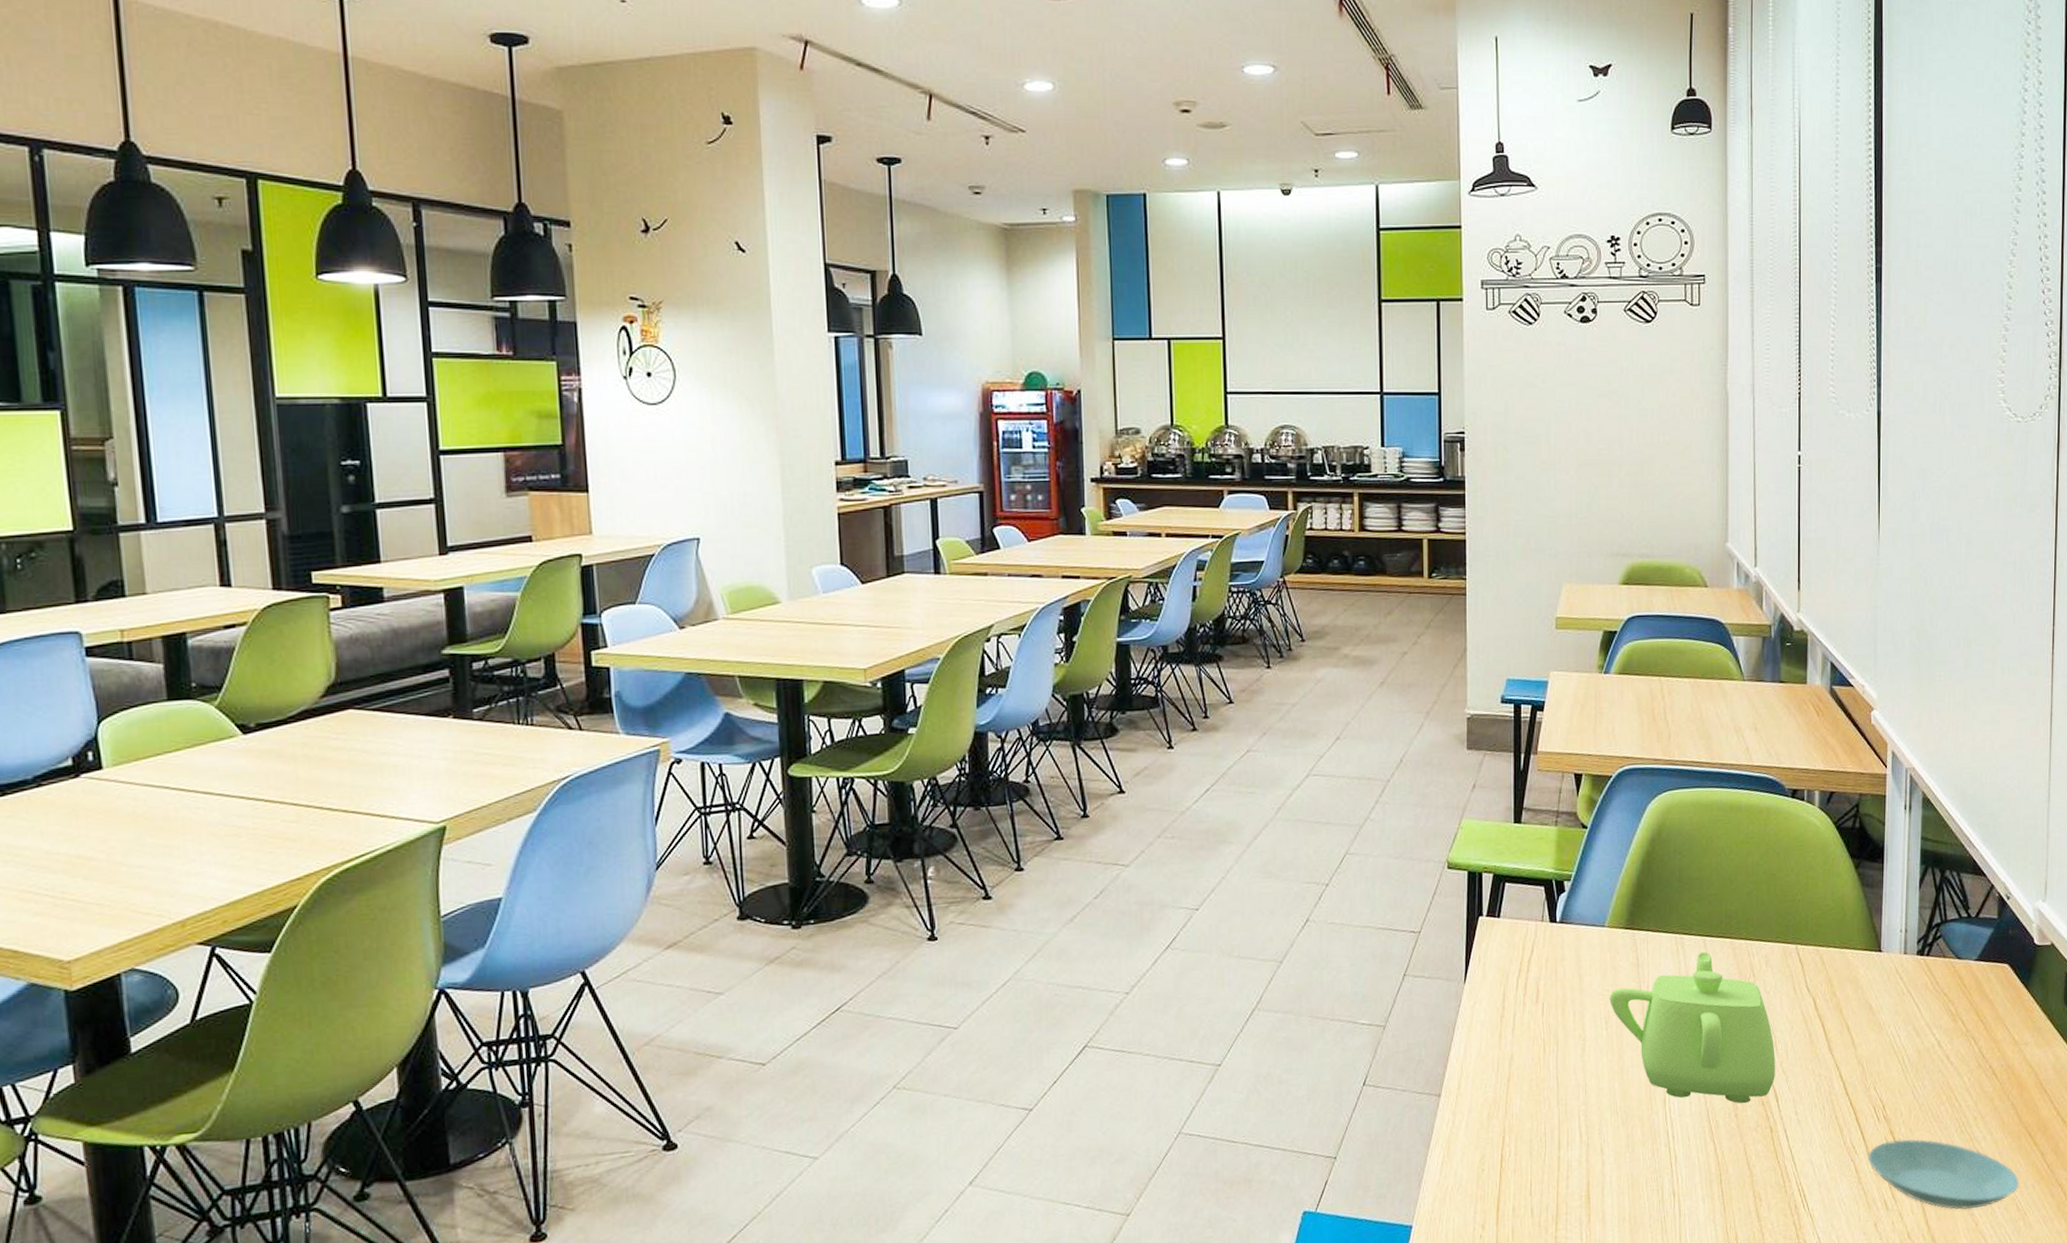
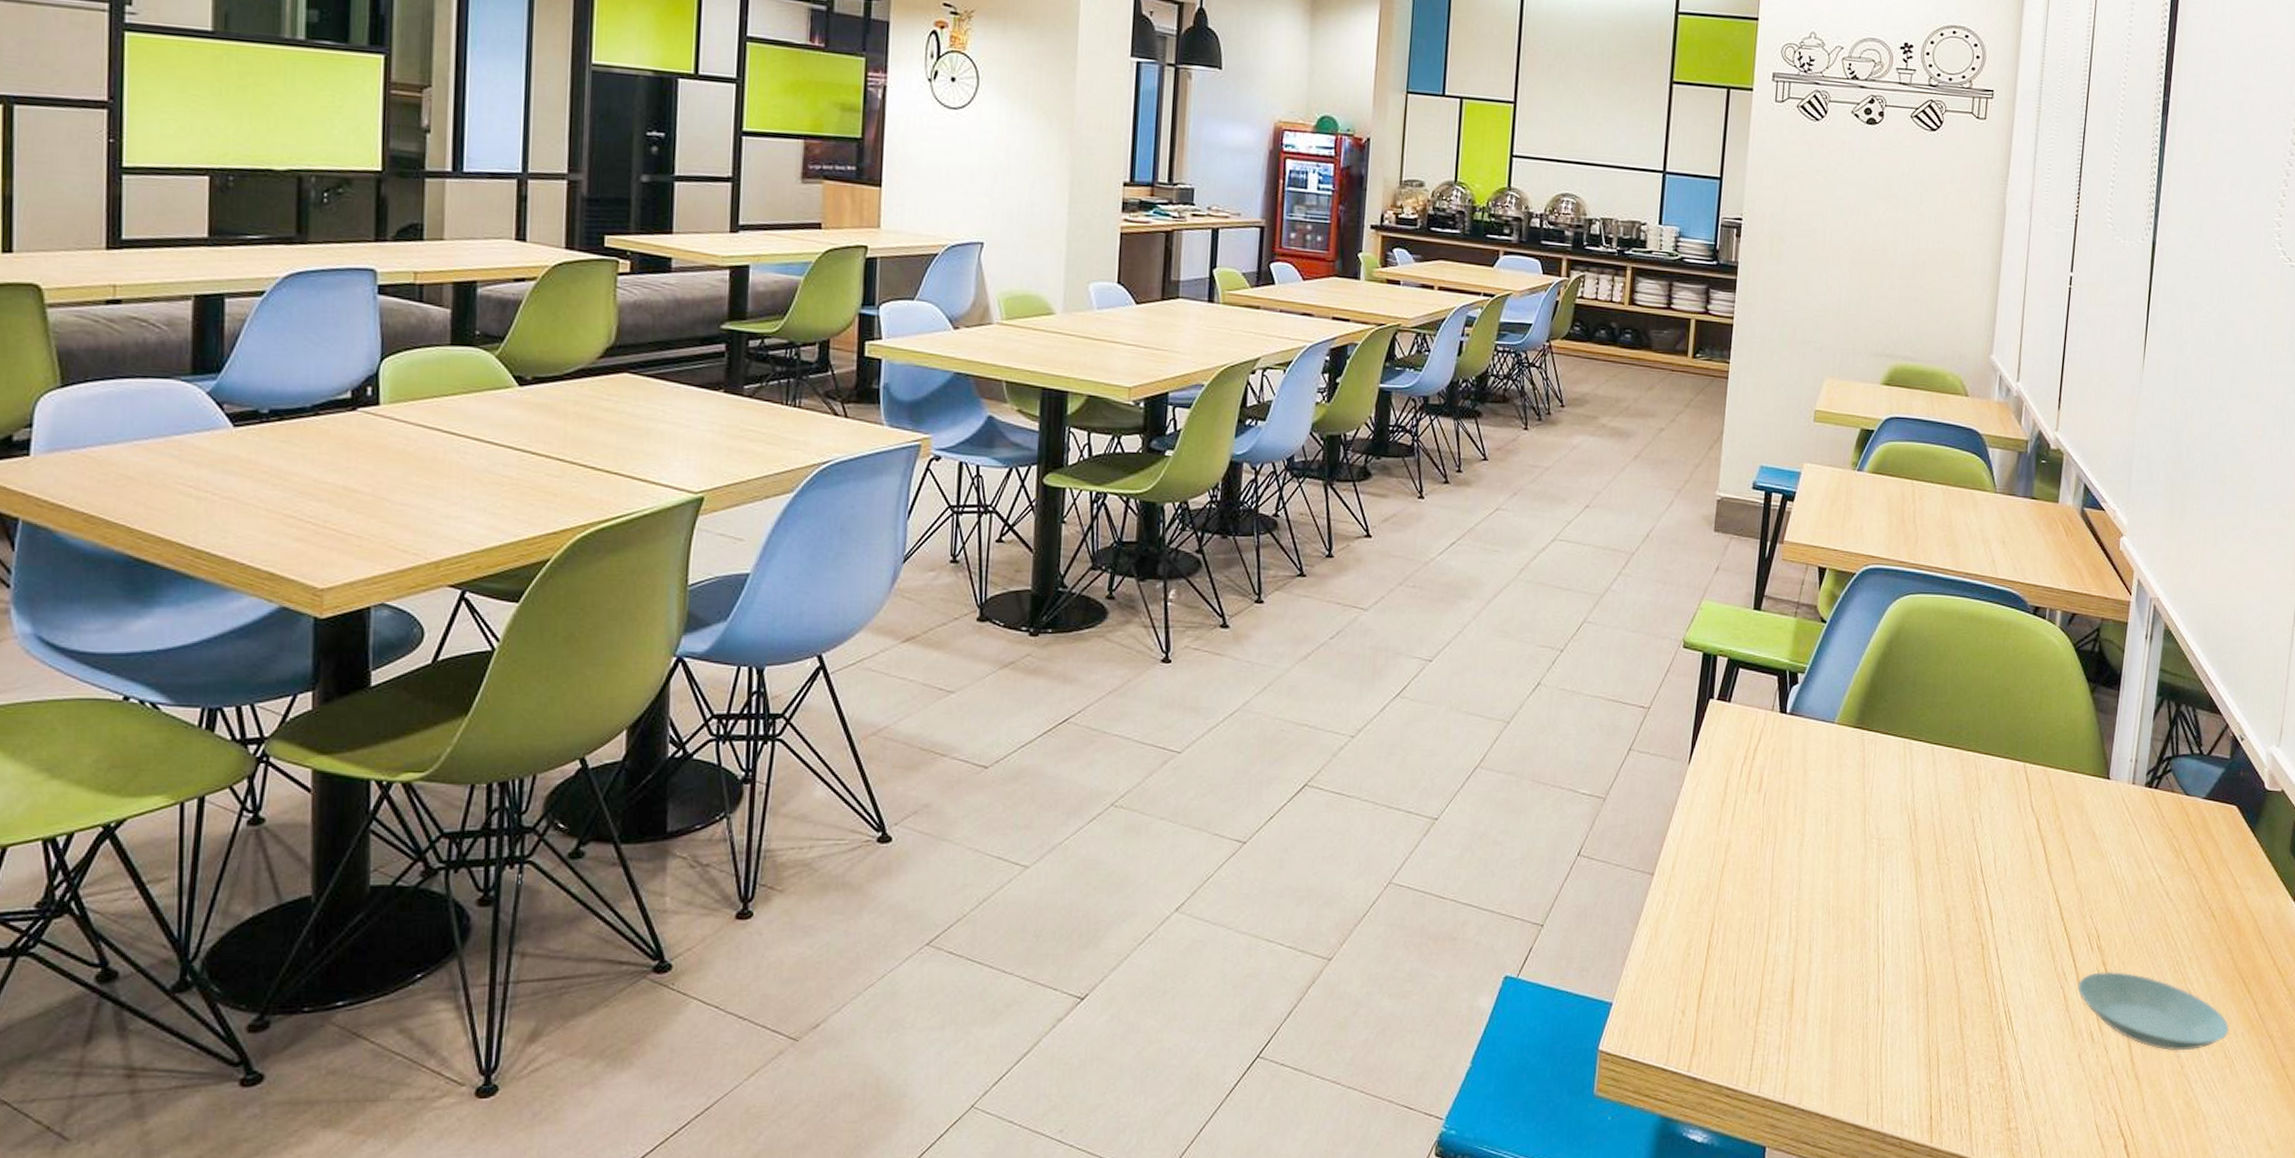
teapot: present [1609,951,1775,1104] -> none [1832,759,1994,917]

